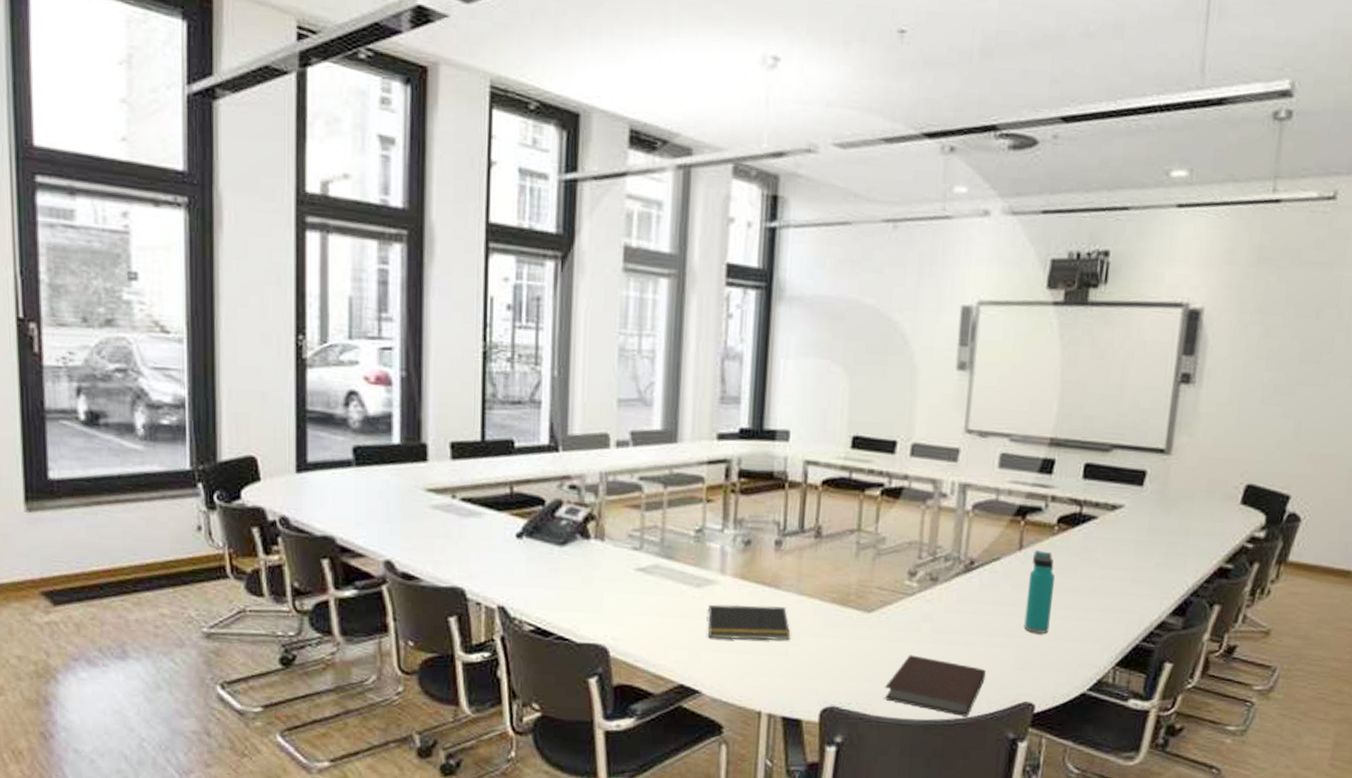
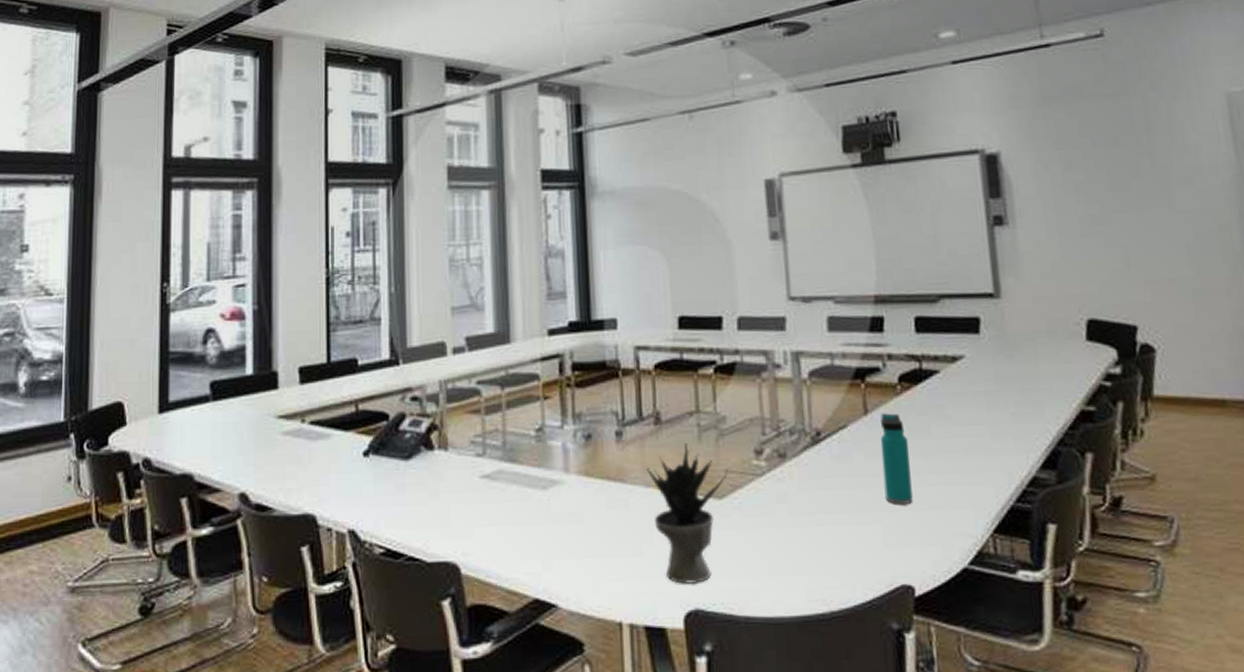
notepad: present [706,604,791,641] -> none [555,502,643,545]
potted plant: none [801,558,879,685] -> present [646,443,727,584]
notebook: present [884,654,986,716] -> none [749,542,855,608]

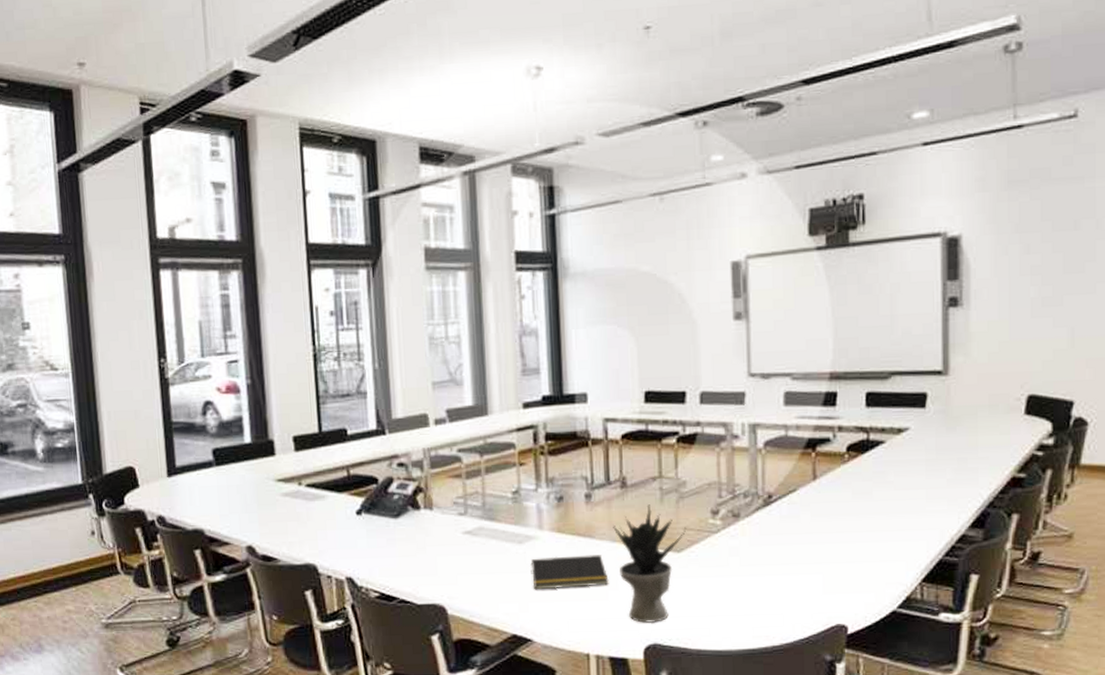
notepad: none [555,502,643,545] -> present [530,555,609,590]
water bottle: present [880,413,913,504] -> none [826,479,852,557]

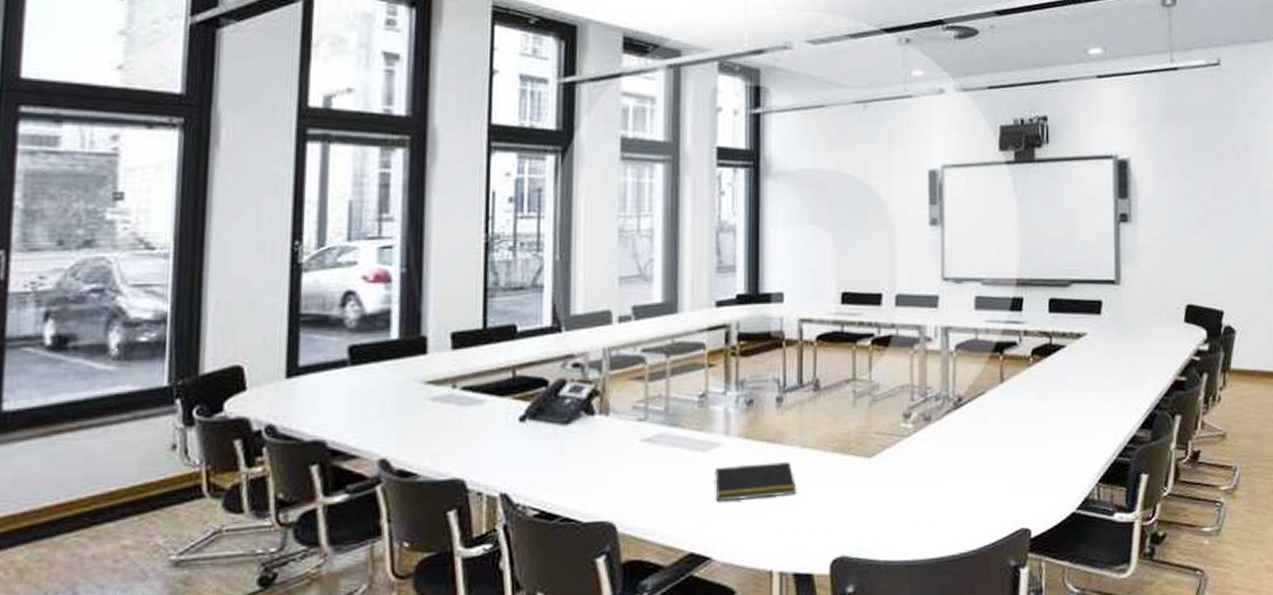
potted plant: present [613,504,686,623] -> none [804,408,877,534]

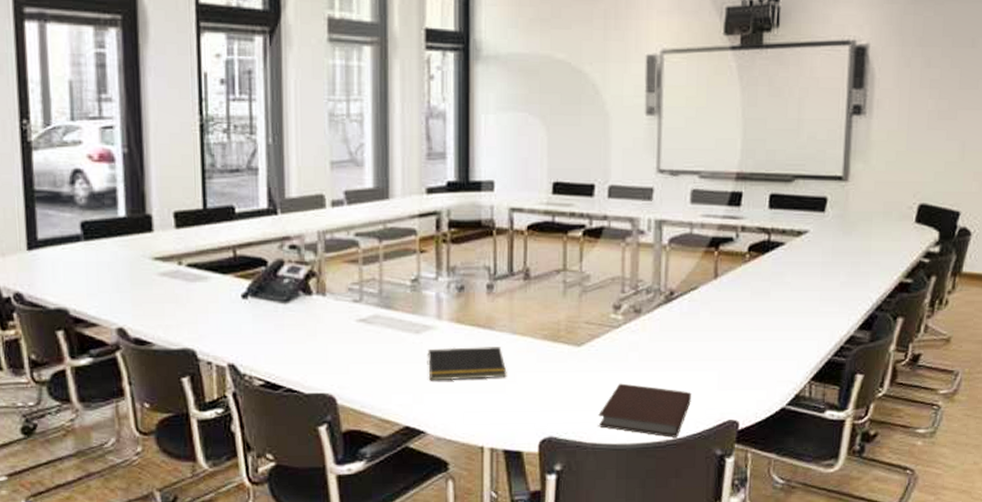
notebook: none [891,494,983,550] -> present [598,383,691,437]

